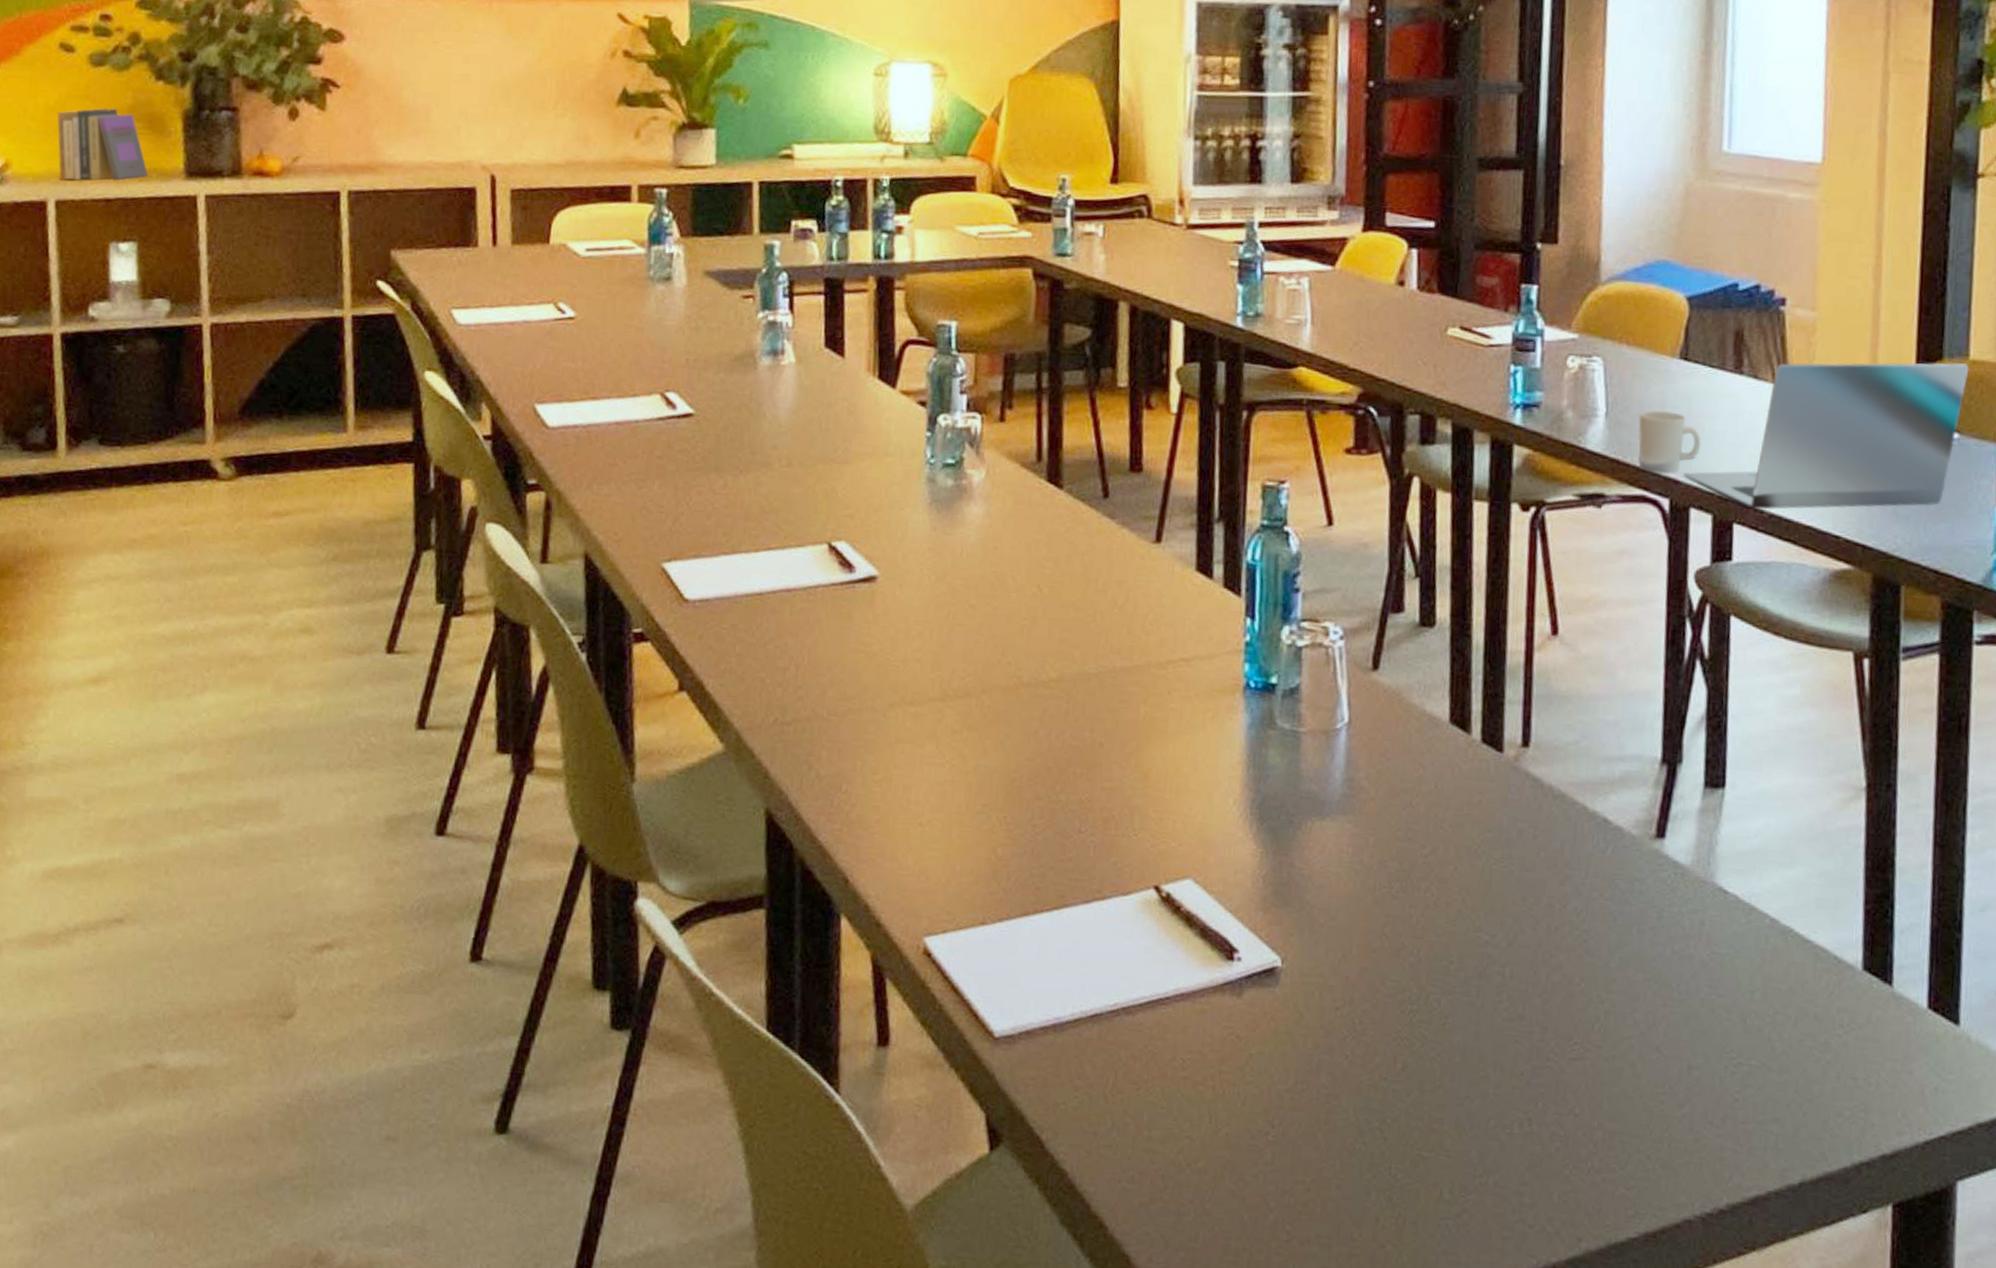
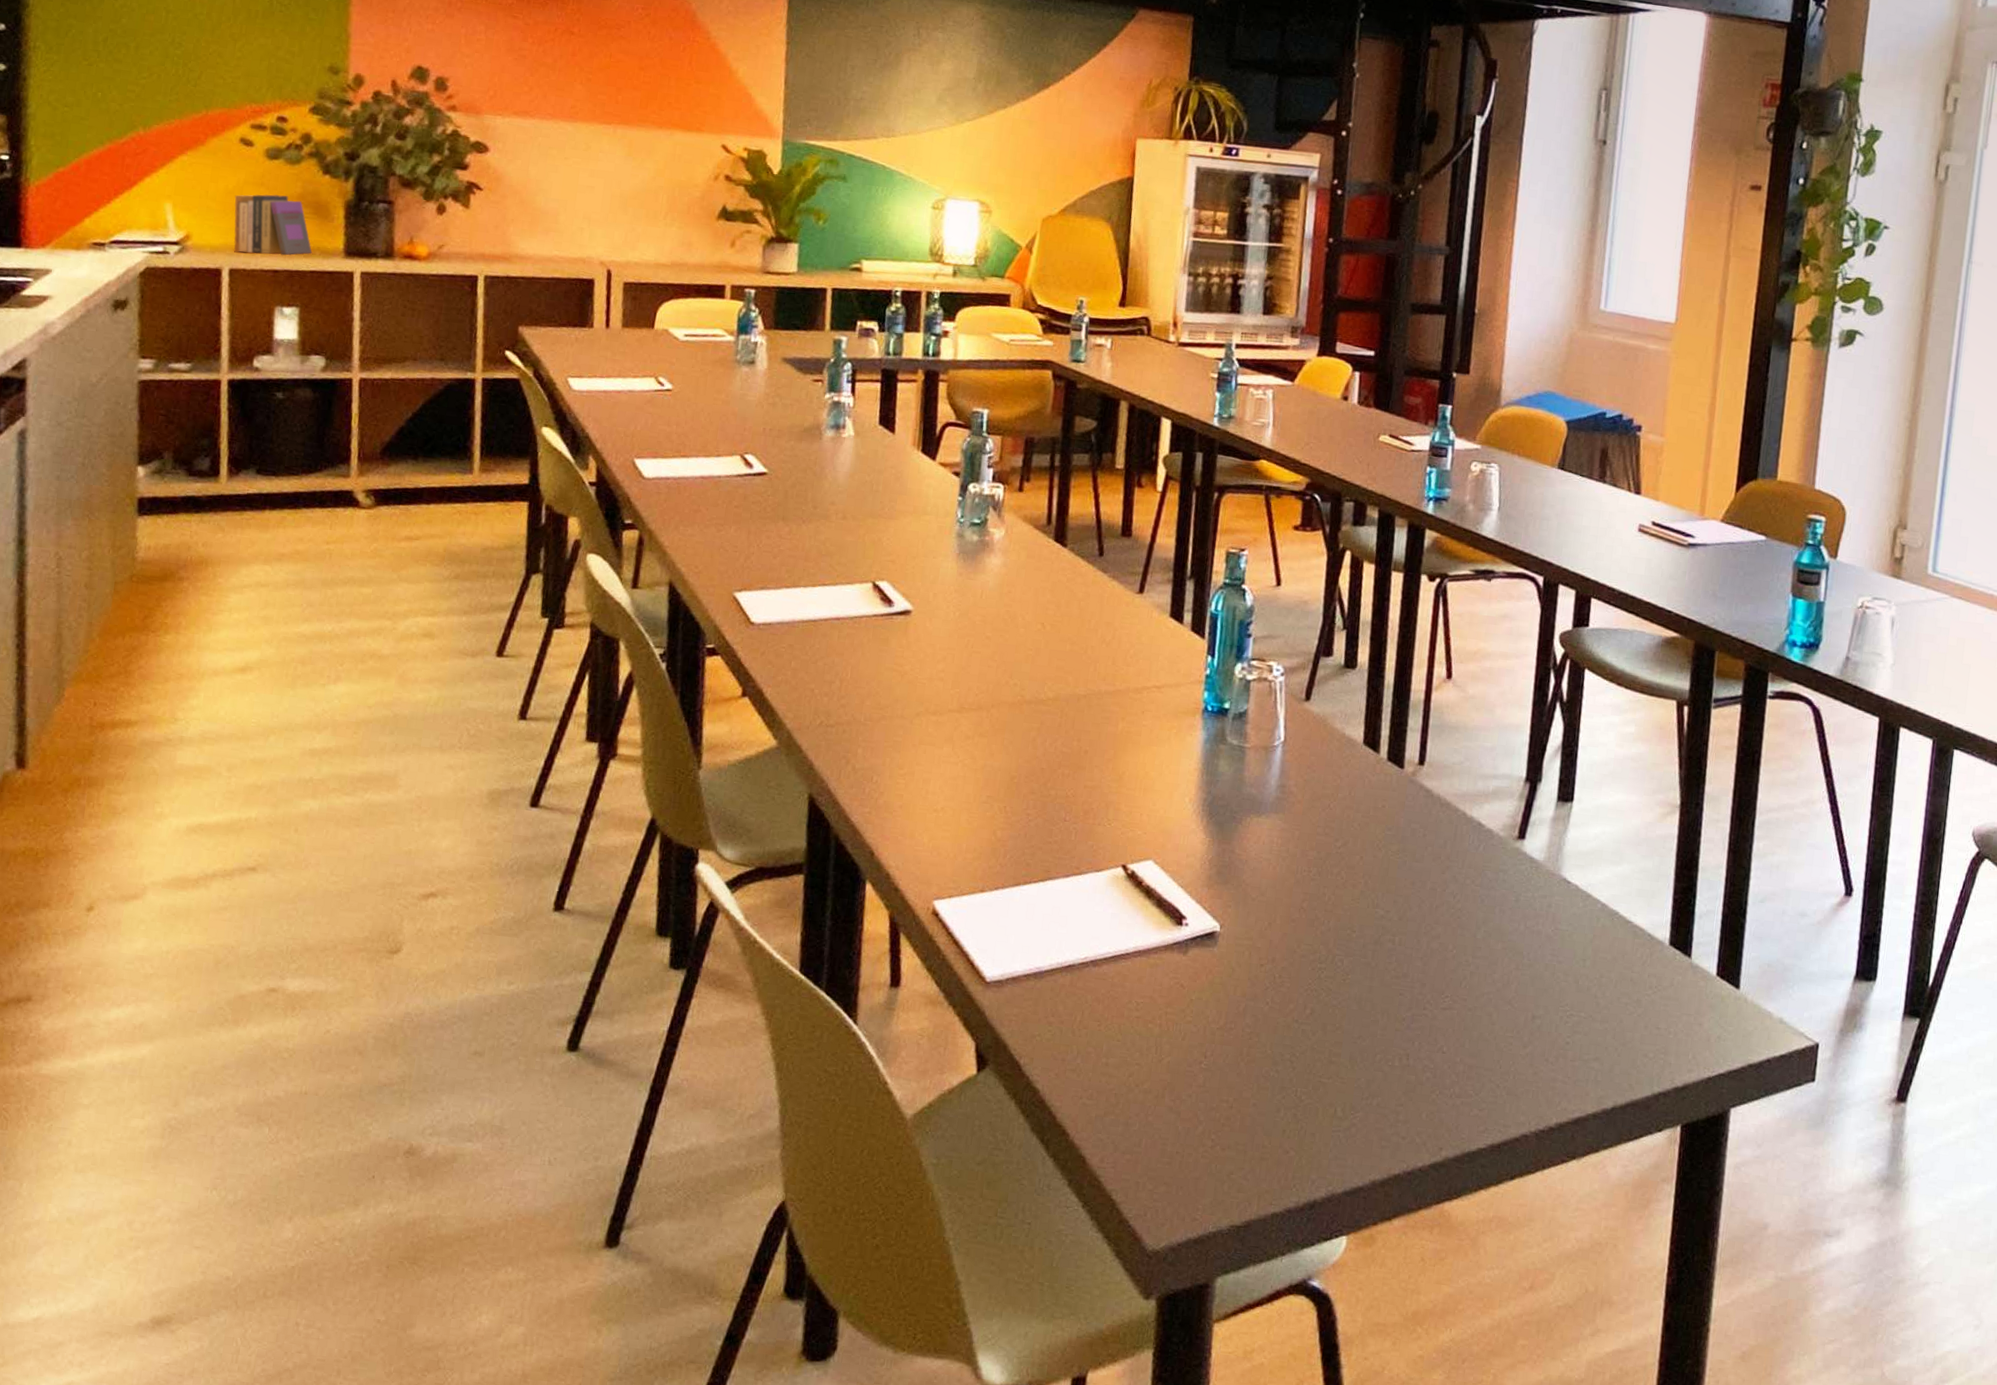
mug: present [1638,410,1702,474] -> none [1521,507,1571,558]
laptop: present [1683,362,1969,510] -> none [1555,476,1777,591]

